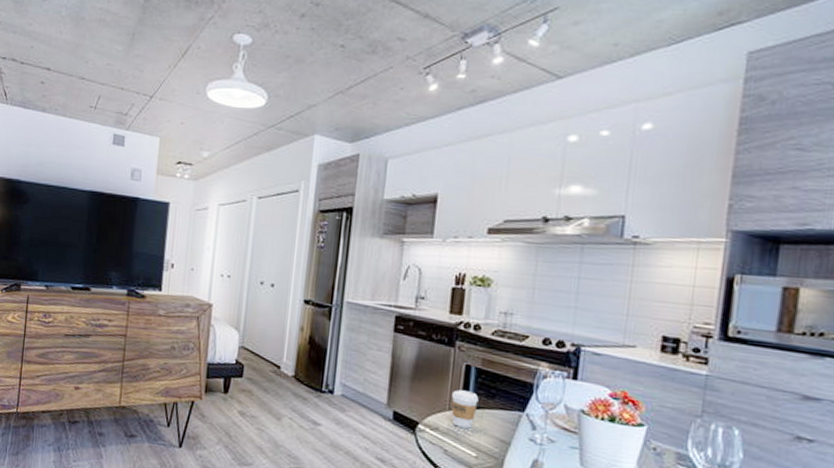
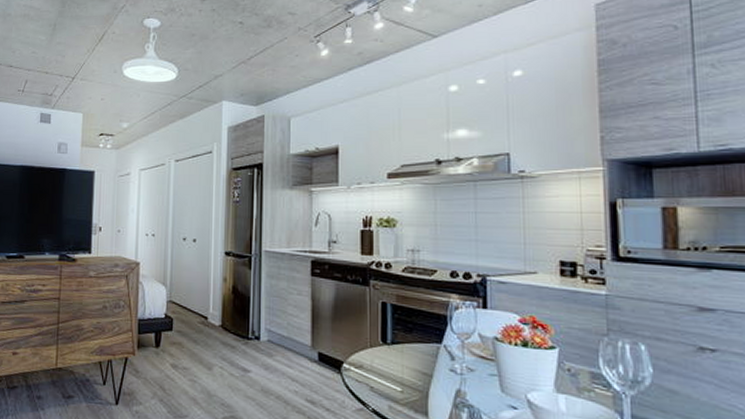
coffee cup: present [451,390,479,429] -> none [371,327,397,364]

